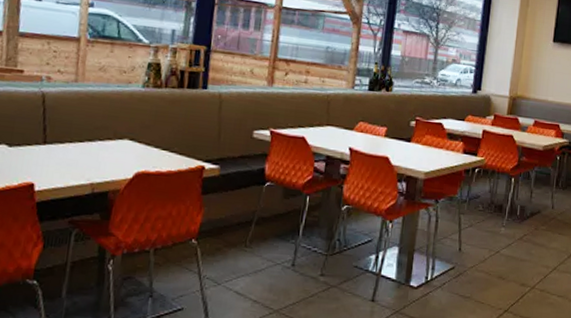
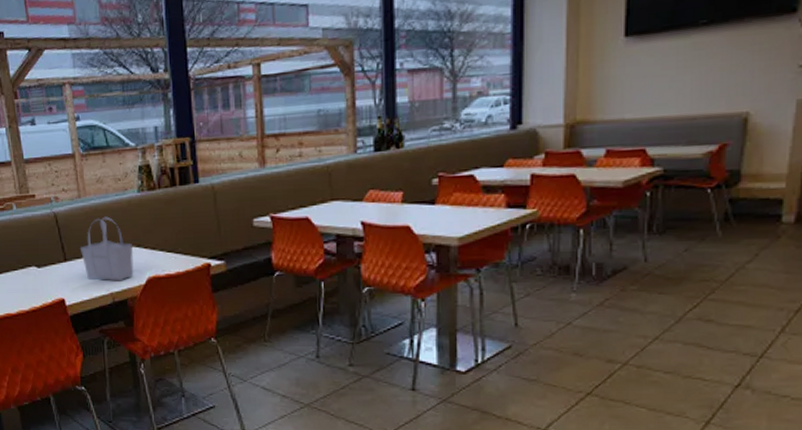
shopping bag: none [64,105,126,173] -> present [79,216,134,281]

